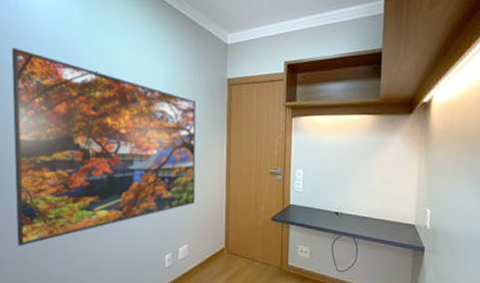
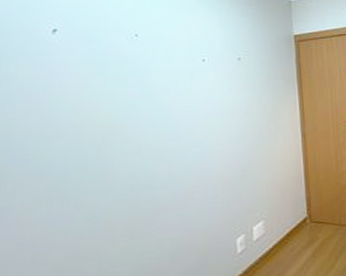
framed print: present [11,48,196,247] -> none [13,12,268,266]

